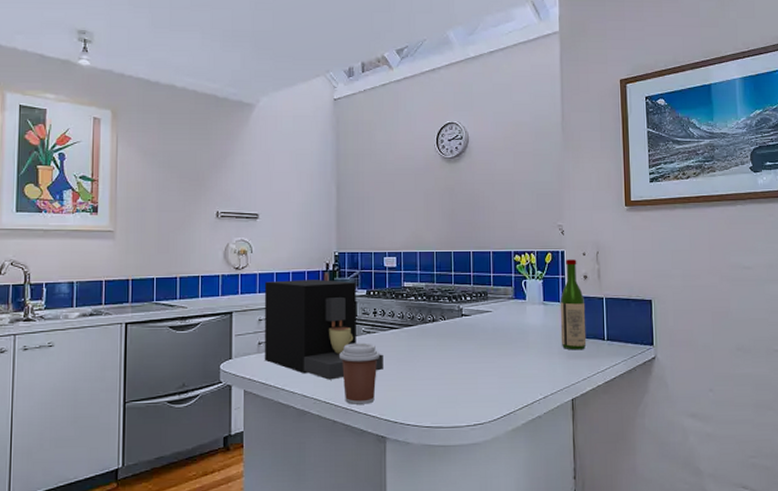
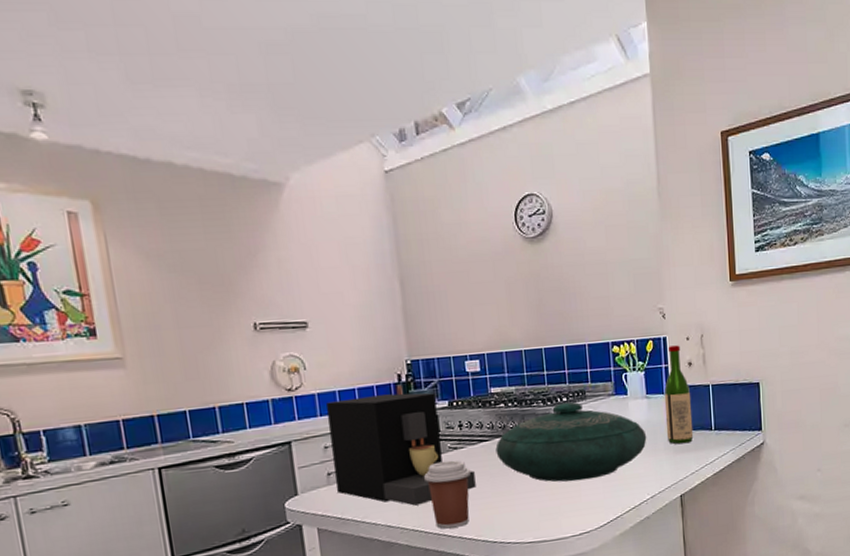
decorative bowl: none [404,301,542,374] -> present [495,401,647,482]

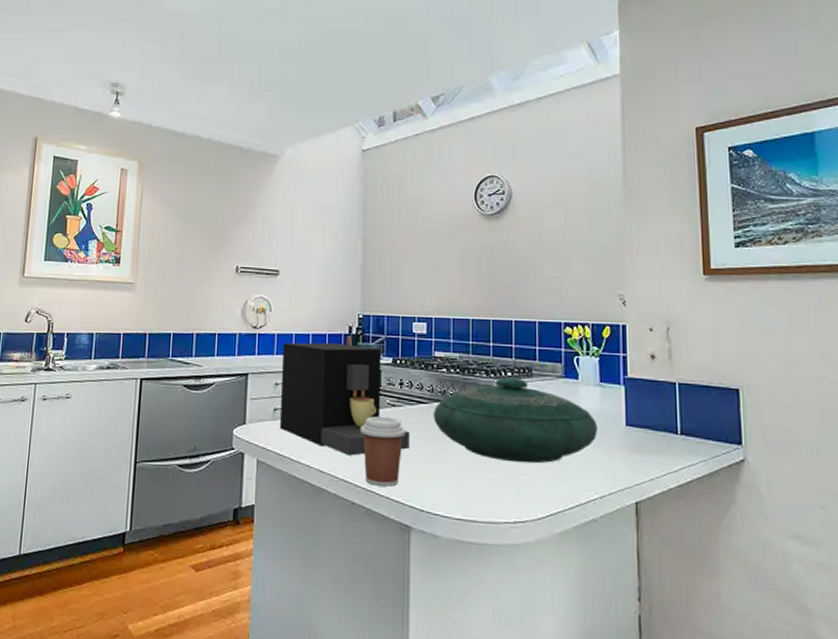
wine bottle: present [664,345,694,444] -> none [620,335,654,444]

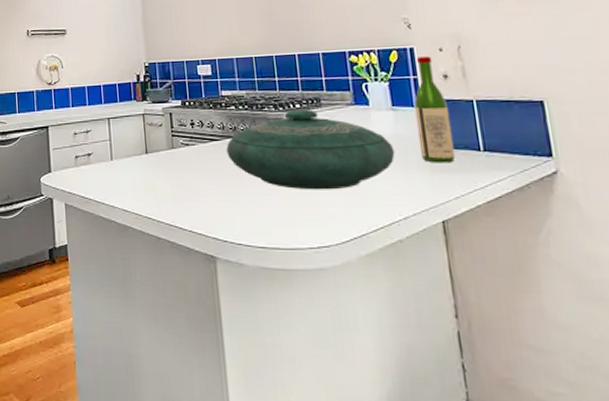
coffee maker: present [279,342,410,456] -> none [77,91,207,194]
coffee cup: present [359,416,407,487] -> none [157,155,203,221]
wine bottle: none [620,335,654,444] -> present [414,56,456,163]

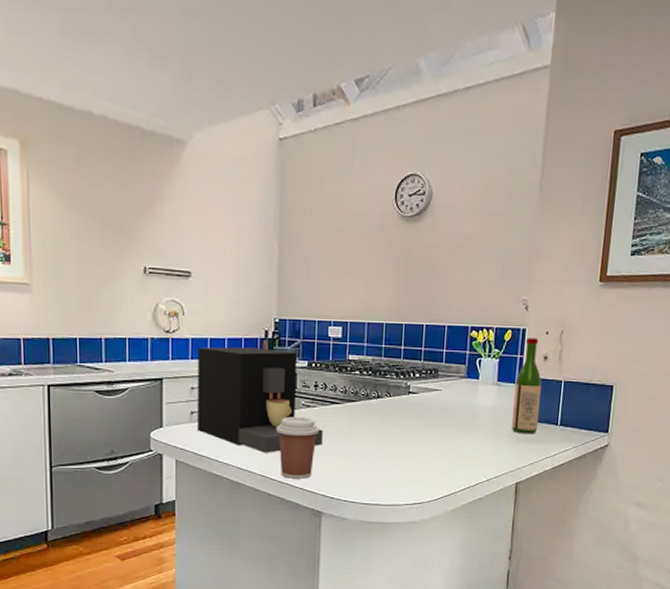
coffee maker: none [77,91,207,194] -> present [196,347,323,453]
coffee cup: none [157,155,203,221] -> present [275,416,320,479]
decorative bowl: present [226,108,395,190] -> none [345,378,492,454]

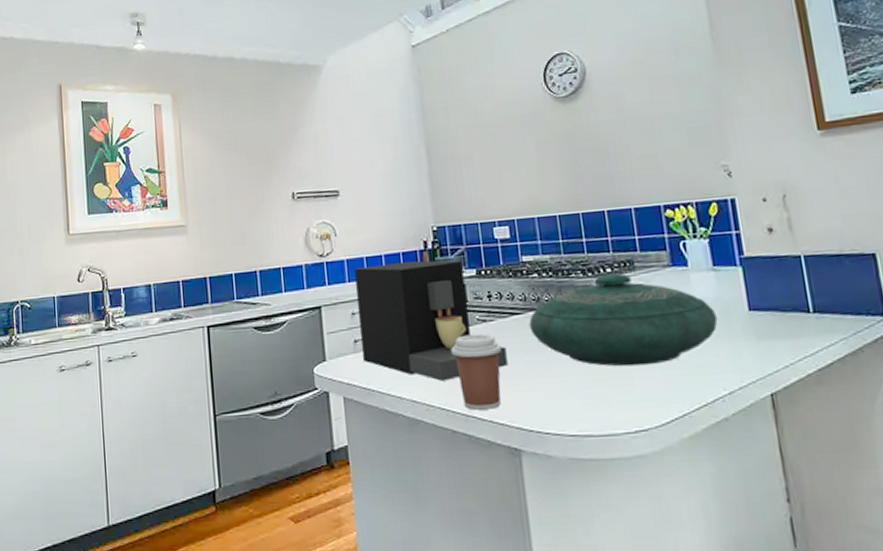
decorative bowl: none [345,378,492,454] -> present [529,273,718,367]
wine bottle: present [511,338,542,434] -> none [737,208,784,329]

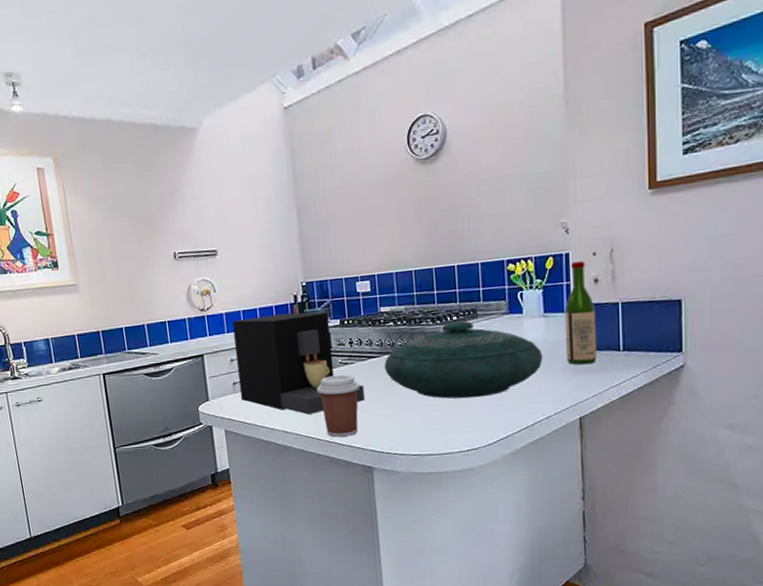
wine bottle: none [737,208,784,329] -> present [564,261,598,365]

